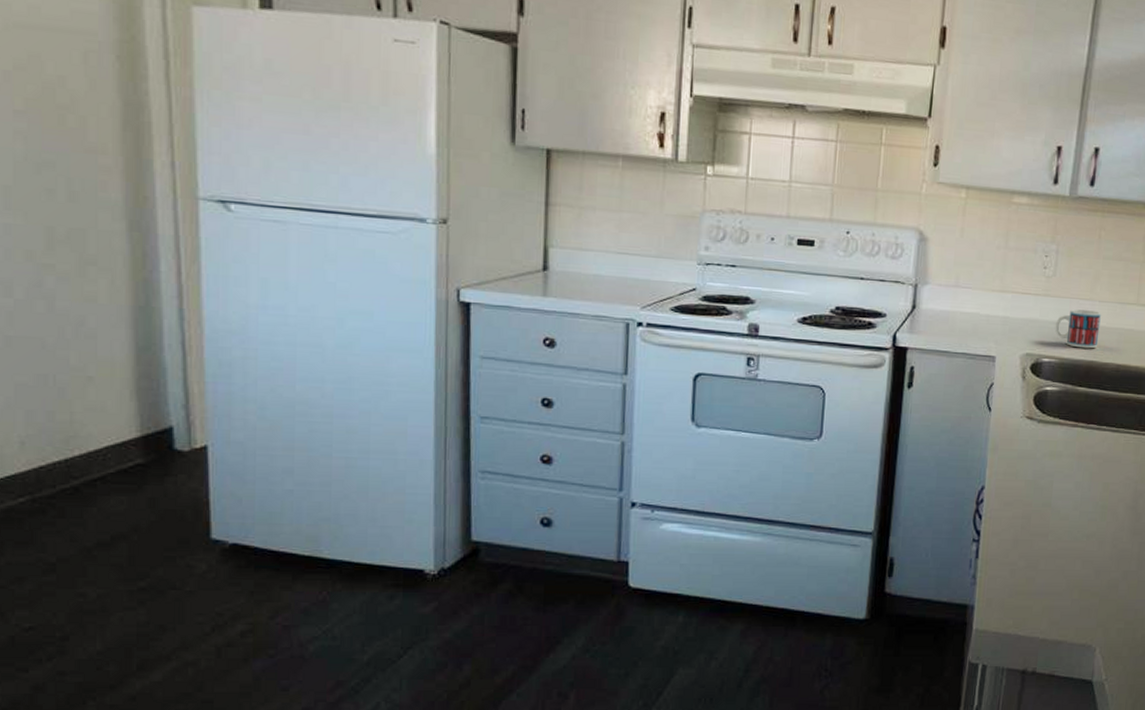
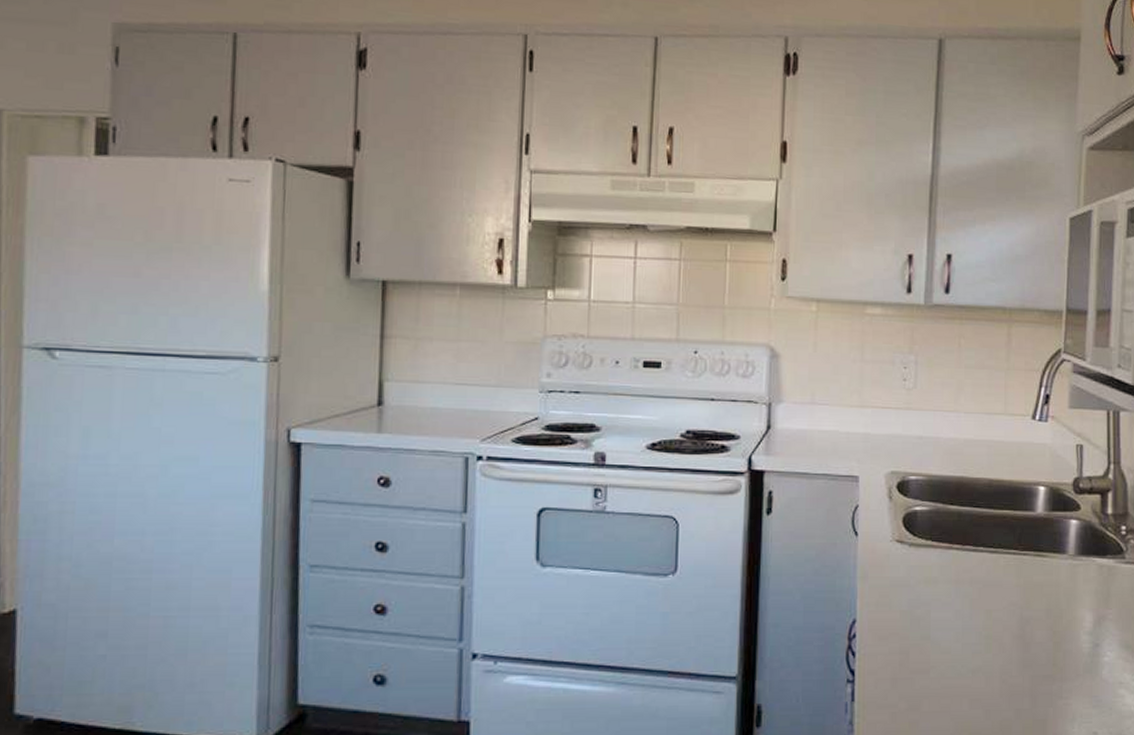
mug: present [1055,309,1101,349] -> none [920,422,968,464]

